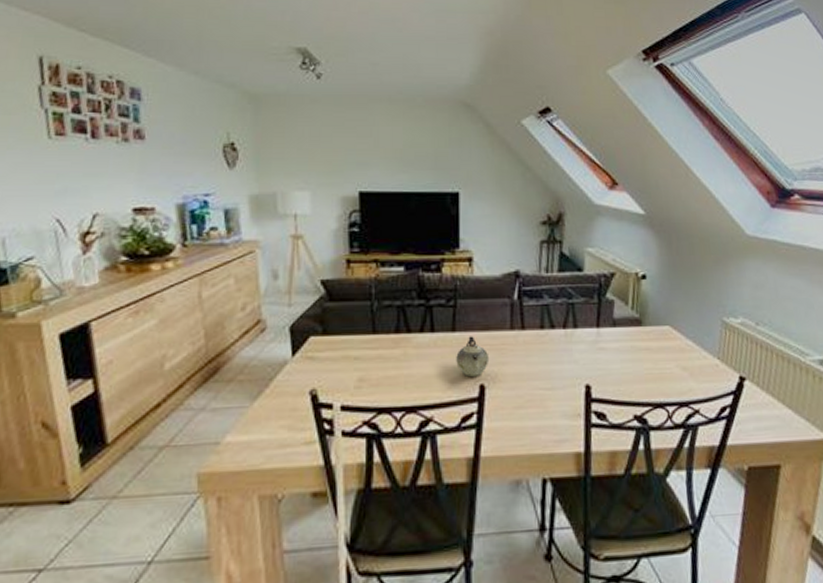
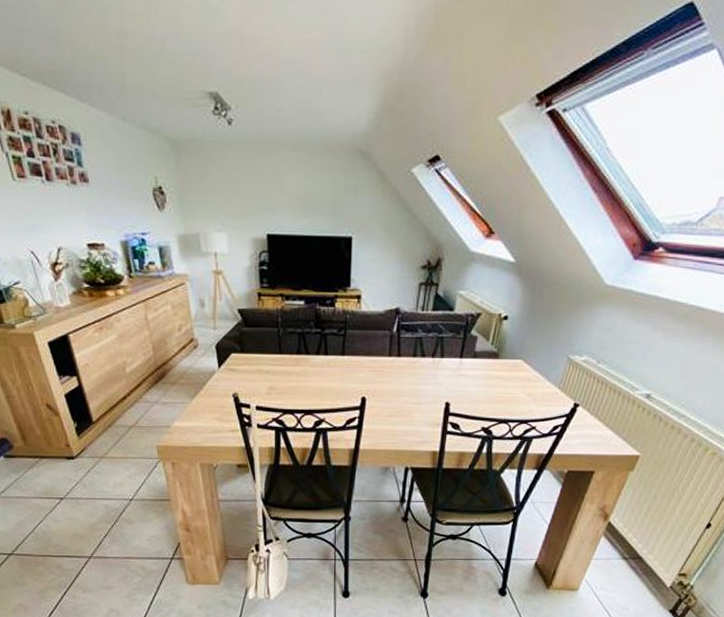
teapot: present [456,336,490,377] -> none [344,359,371,391]

